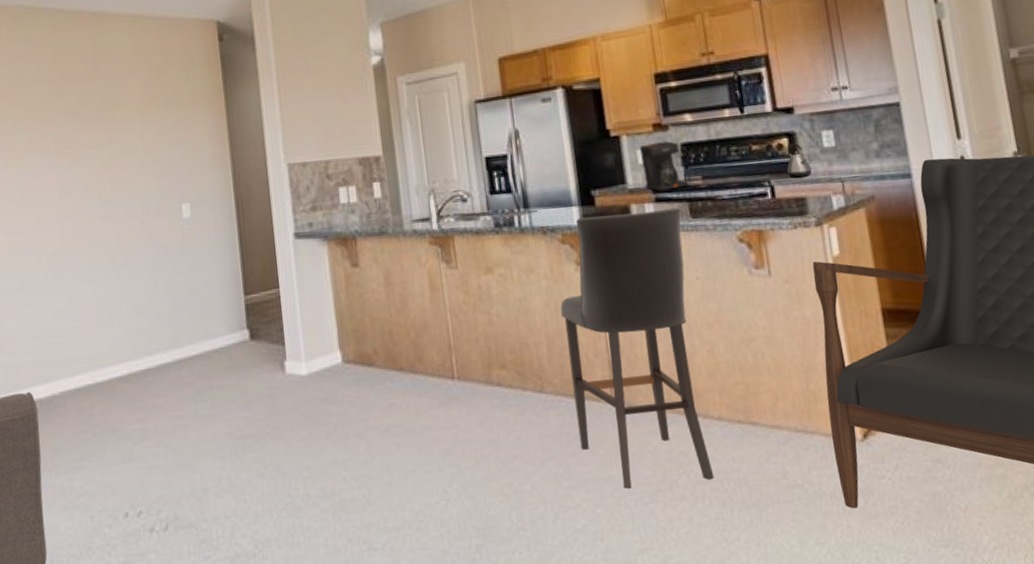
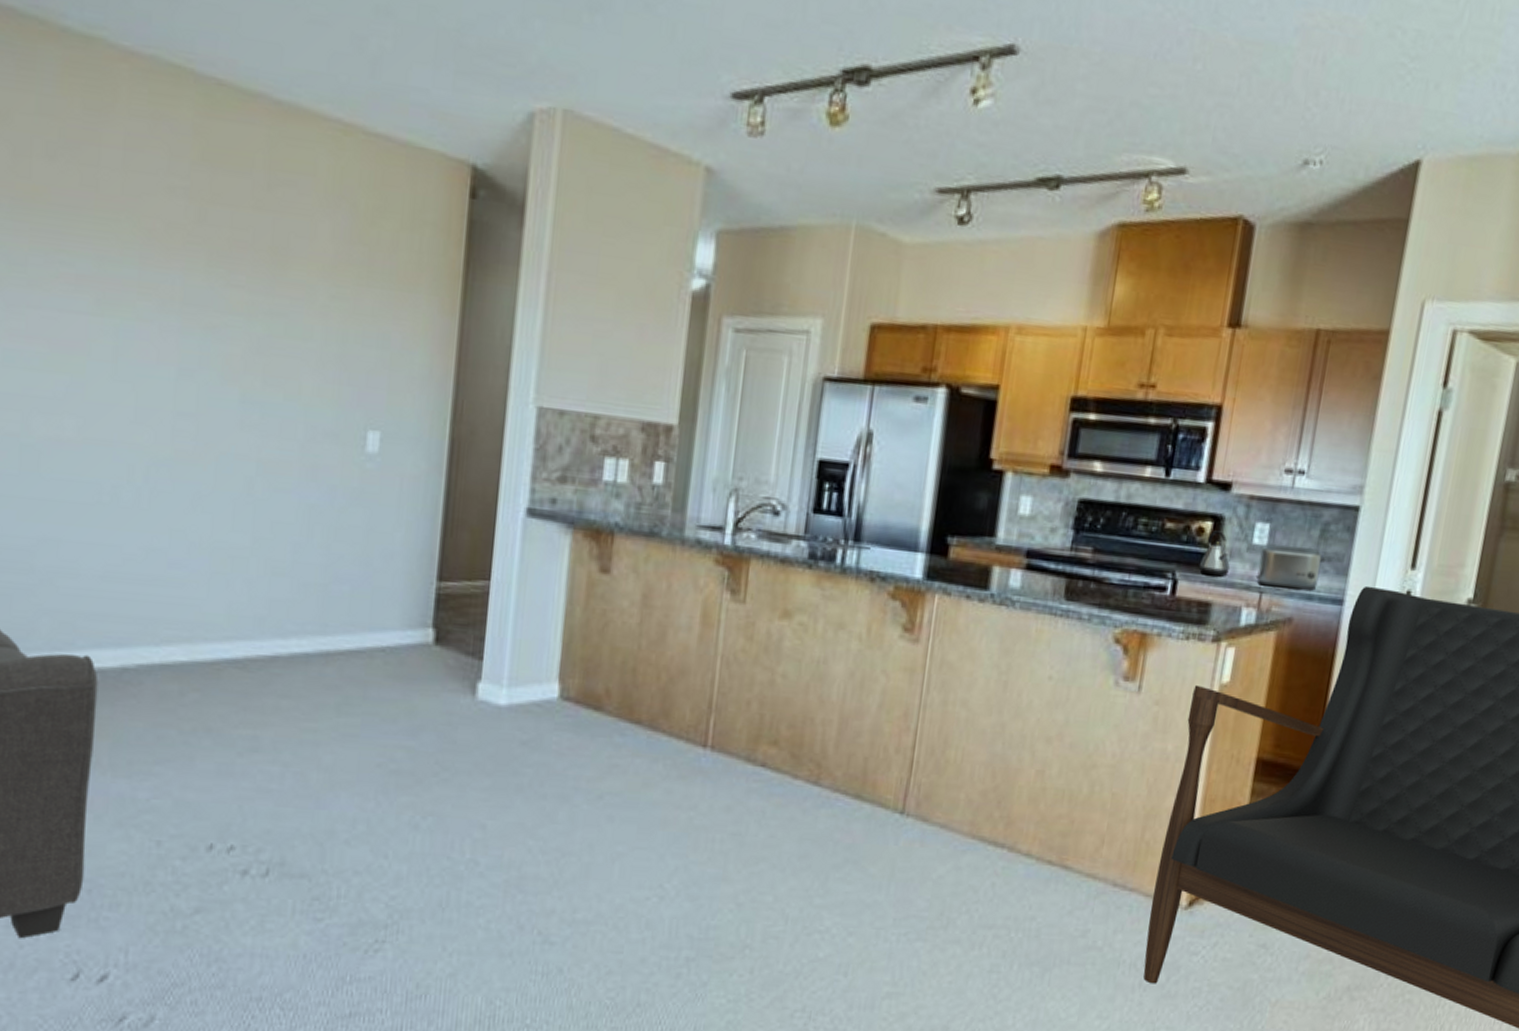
bar stool: present [560,207,714,489] -> none [848,569,1056,925]
coffee maker: present [639,141,689,192] -> none [1018,490,1076,558]
toaster: none [832,141,886,177] -> present [1257,544,1326,591]

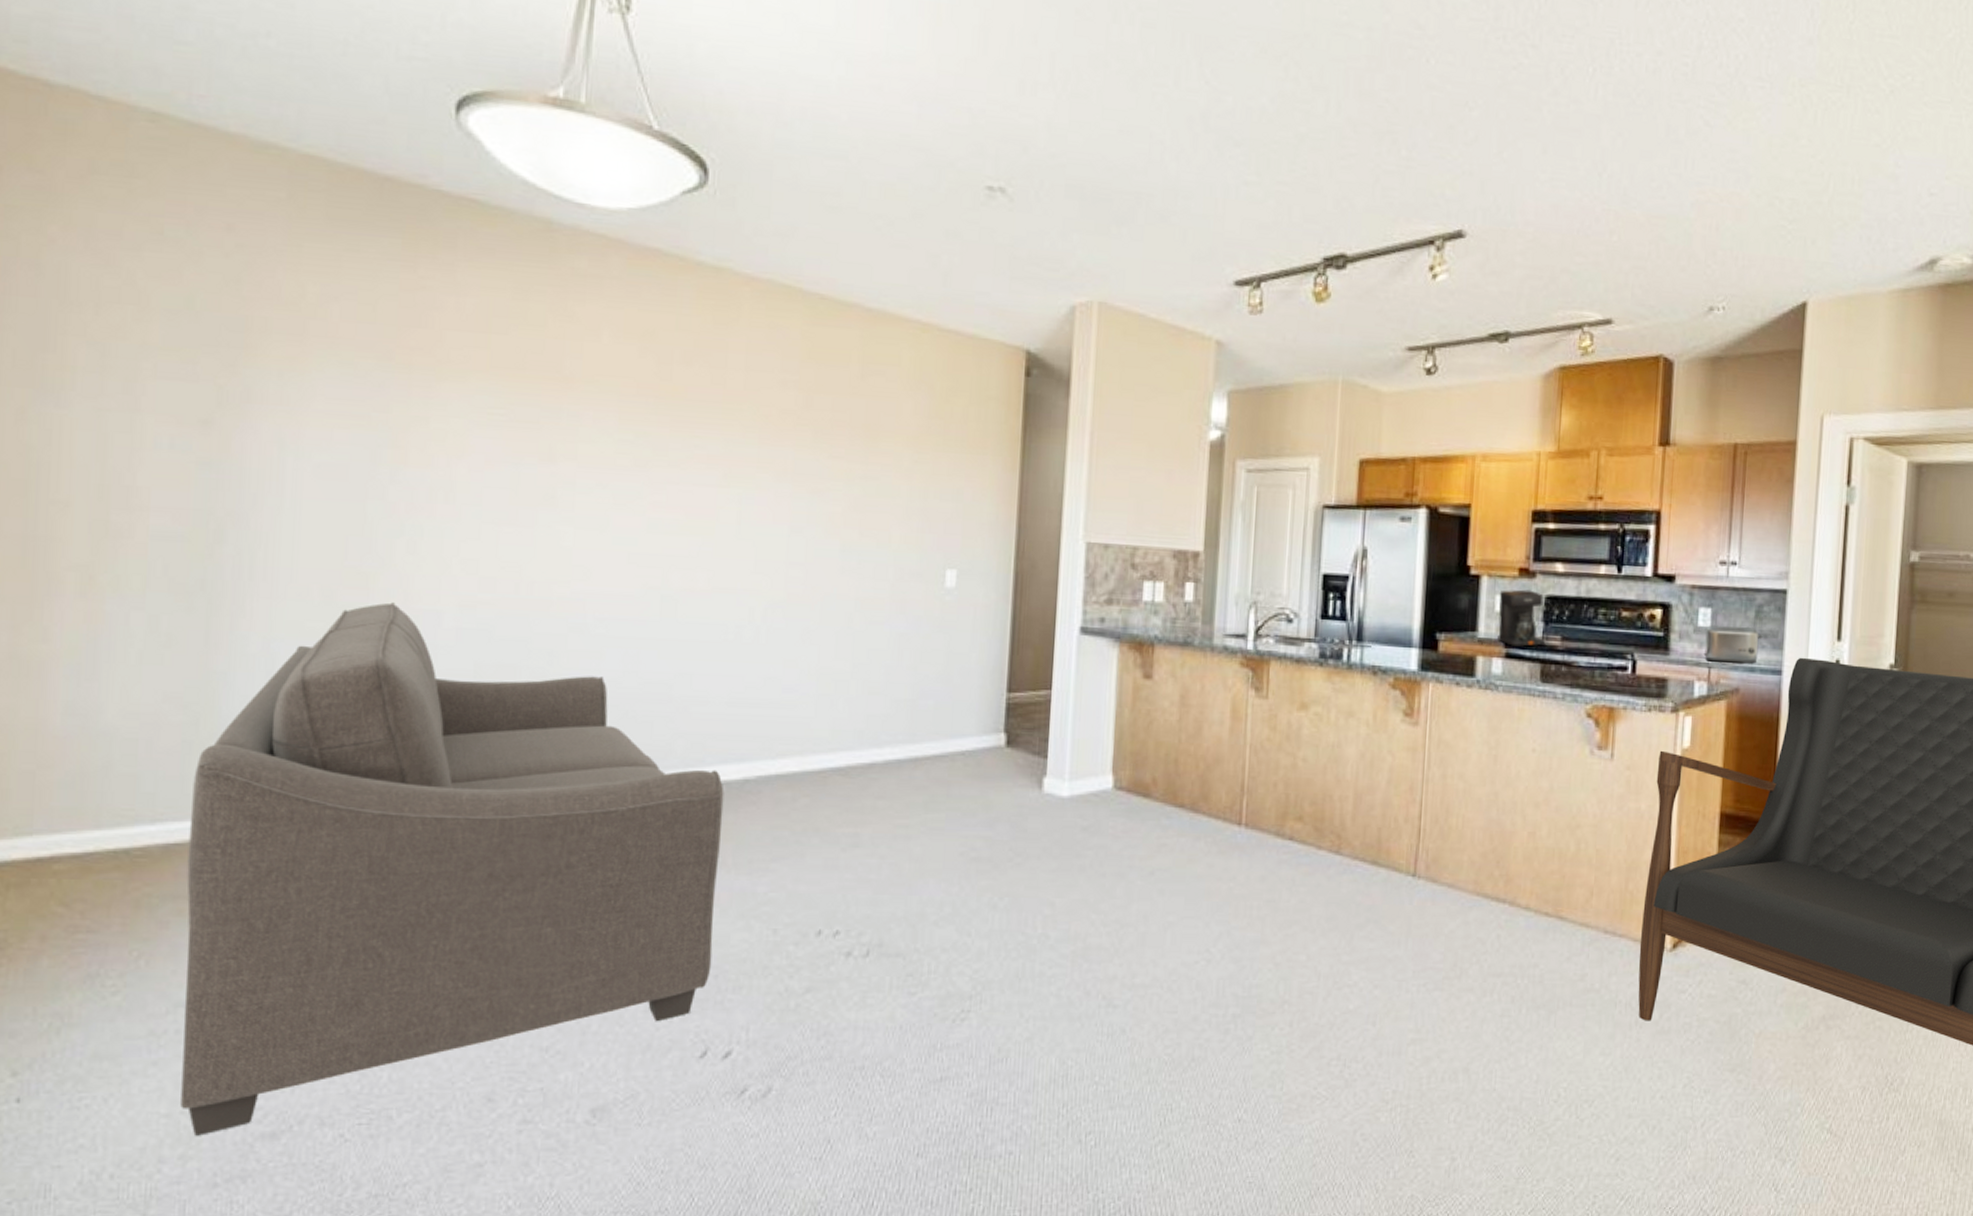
coffee maker: none [1018,490,1076,558] -> present [1498,589,1546,647]
kettle: present [1199,530,1231,577] -> none [1653,616,1681,656]

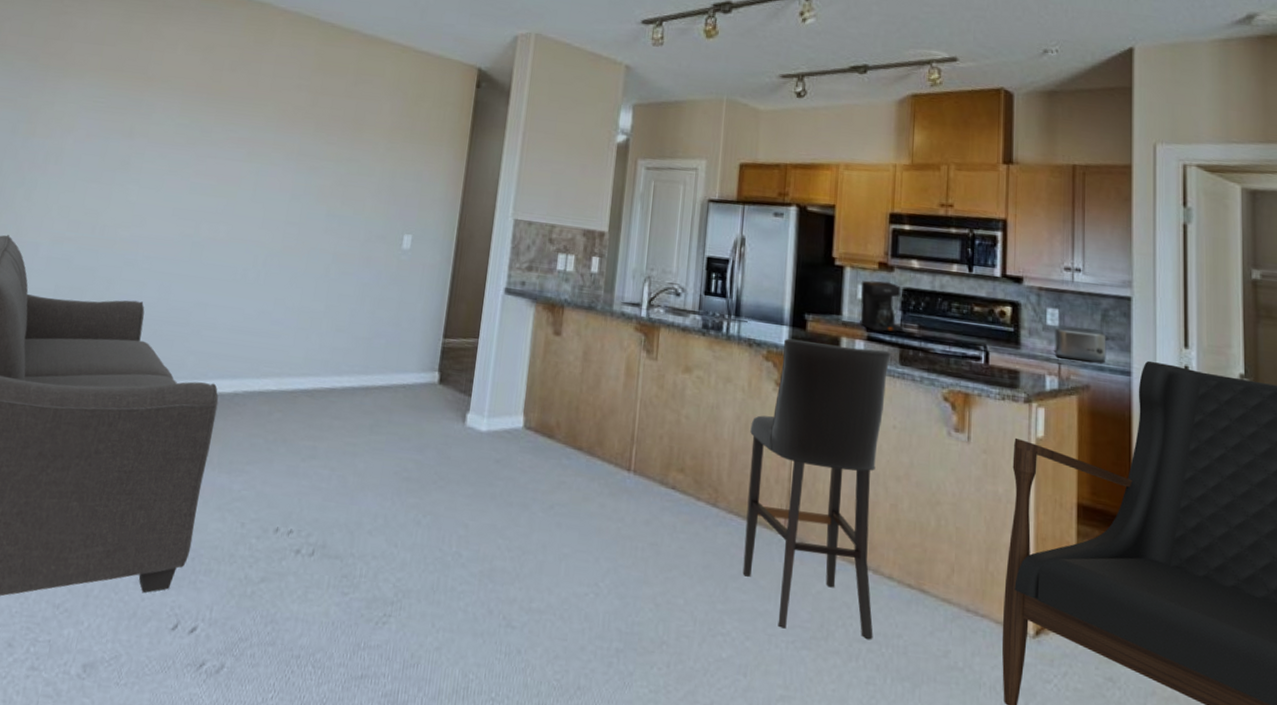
bar stool: none [1370,662,1532,973] -> present [742,338,892,640]

